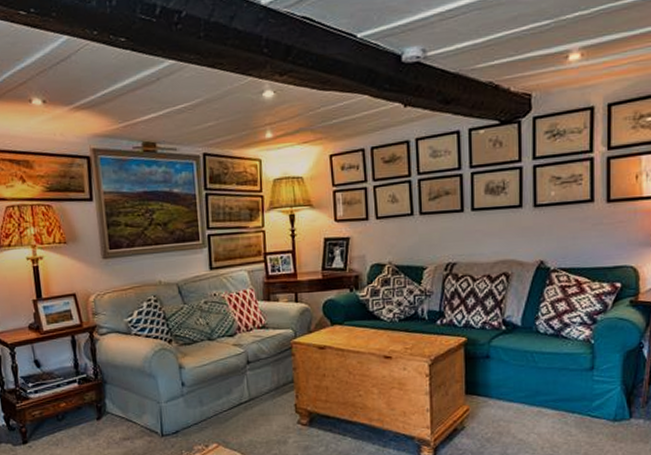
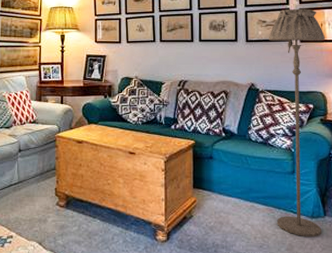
floor lamp: none [563,156,640,444] -> present [268,8,325,238]

